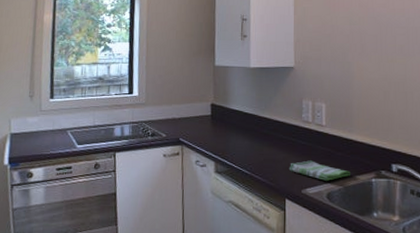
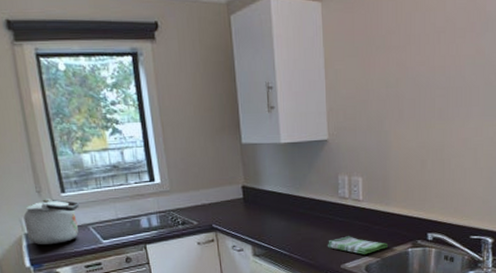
kettle: none [12,103,63,145] -> present [23,199,79,245]

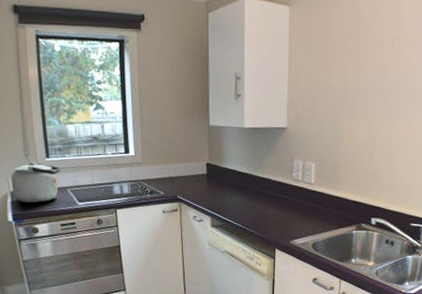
dish towel: present [328,236,388,254] -> none [280,215,334,233]

